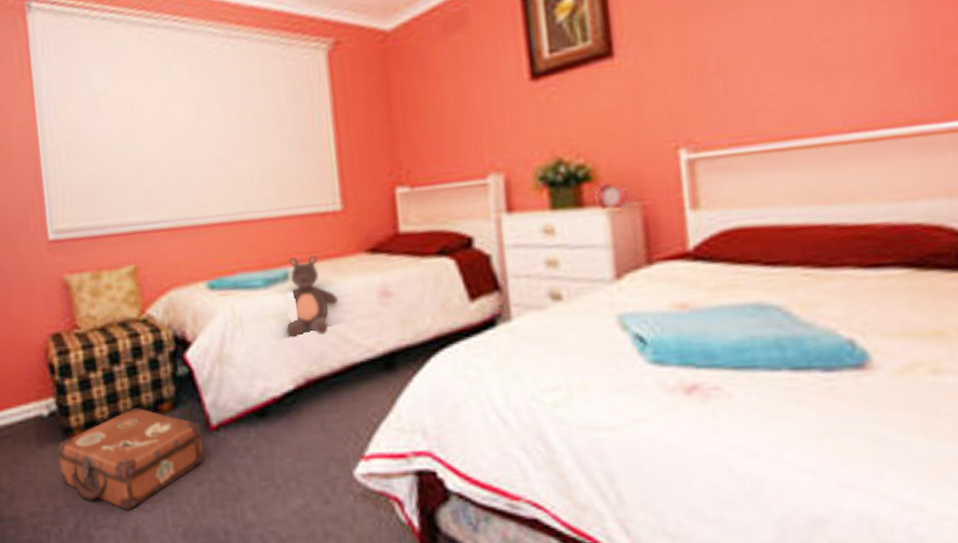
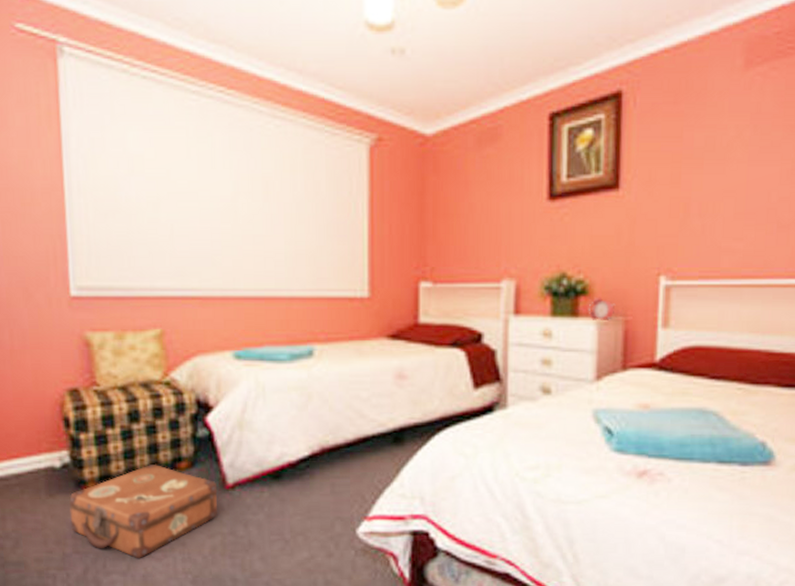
teddy bear: present [285,254,338,338] -> none [306,335,357,409]

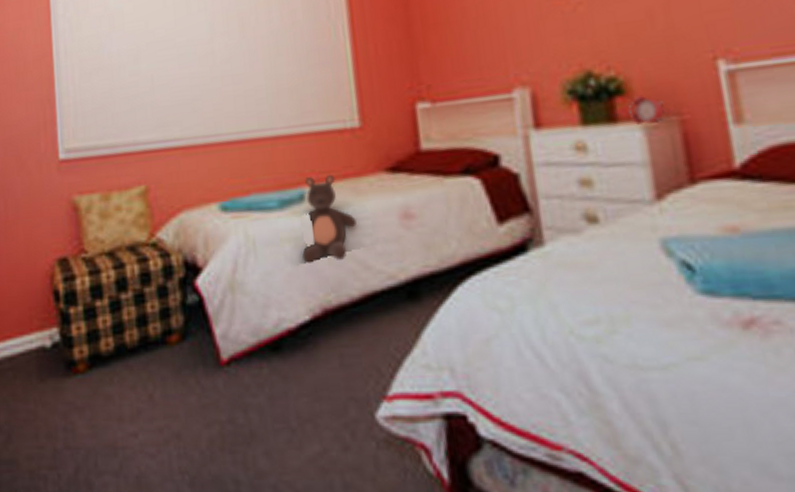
suitcase: present [69,463,218,559] -> none [59,338,213,456]
teddy bear: none [306,335,357,409] -> present [301,174,356,264]

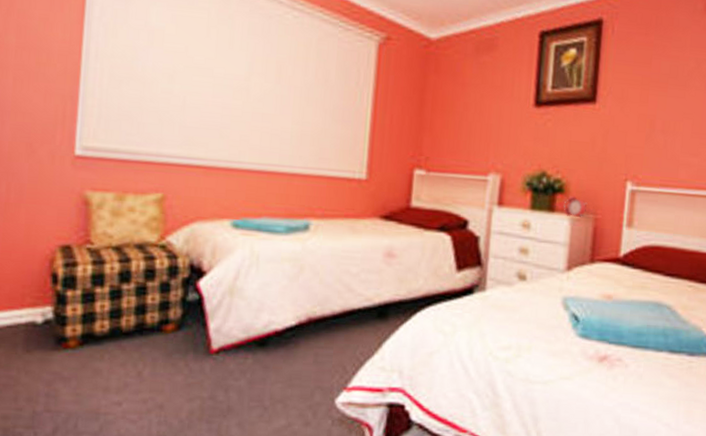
teddy bear: present [301,174,356,264] -> none [297,211,349,282]

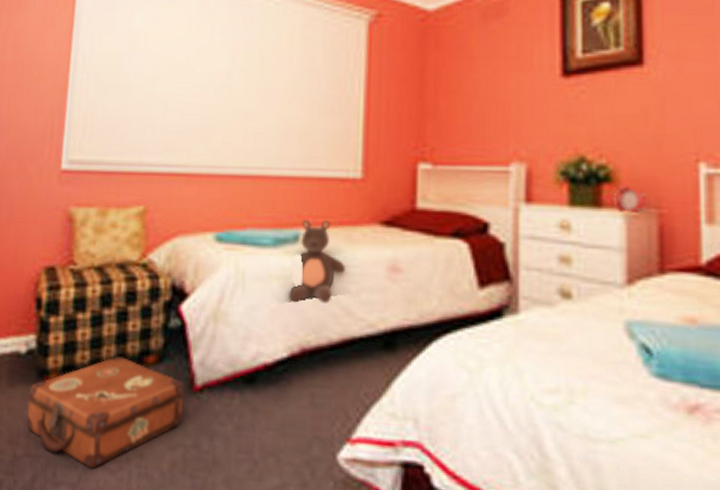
suitcase: none [45,324,202,421] -> present [26,355,185,470]
teddy bear: none [297,211,349,282] -> present [287,219,345,303]

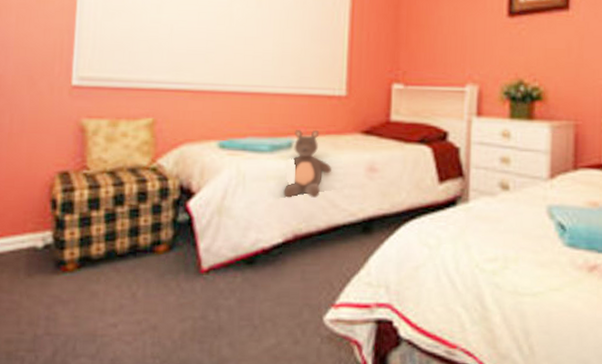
suitcase: present [26,355,185,470] -> none [46,246,193,342]
alarm clock: present [613,186,647,214] -> none [542,103,567,125]

